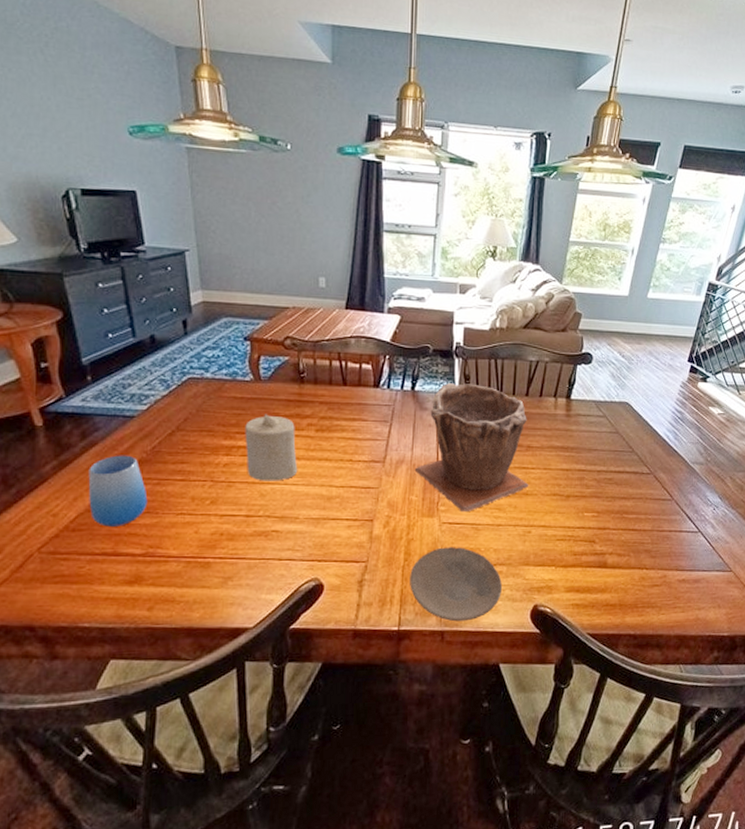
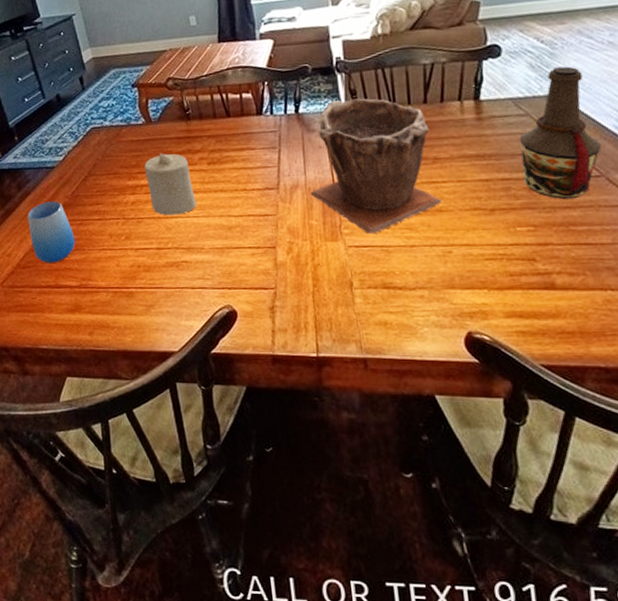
plate: present [410,547,502,622] -> none [321,271,426,349]
bottle: none [595,379,654,490] -> present [519,66,602,199]

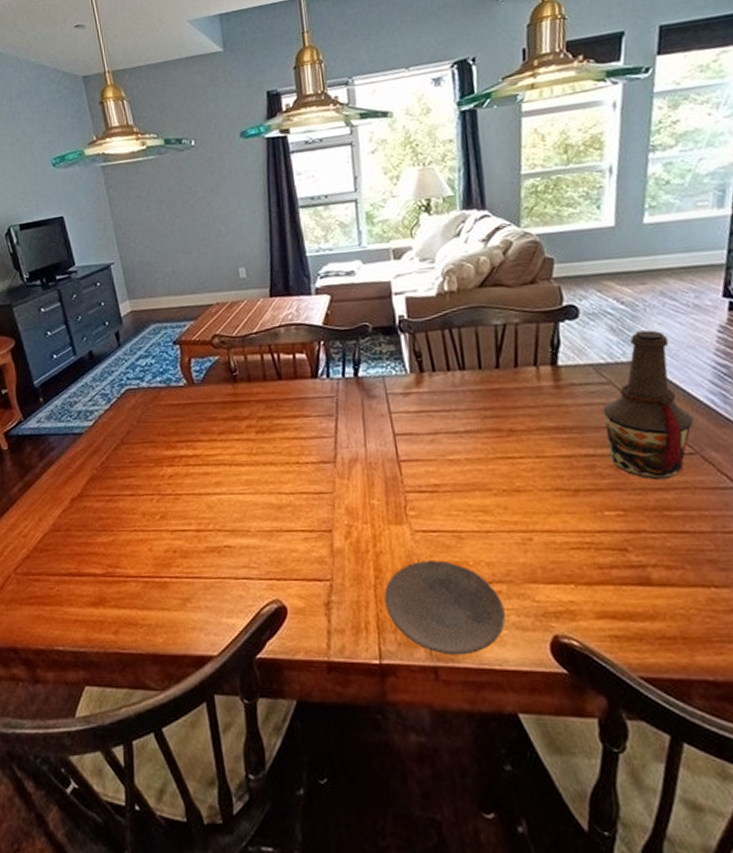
cup: present [27,201,76,263] -> none [49,472,103,546]
candle: present [144,153,197,216] -> none [184,419,243,492]
plant pot: present [311,98,442,234] -> none [372,361,520,516]
plate: none [321,271,426,349] -> present [384,560,506,656]

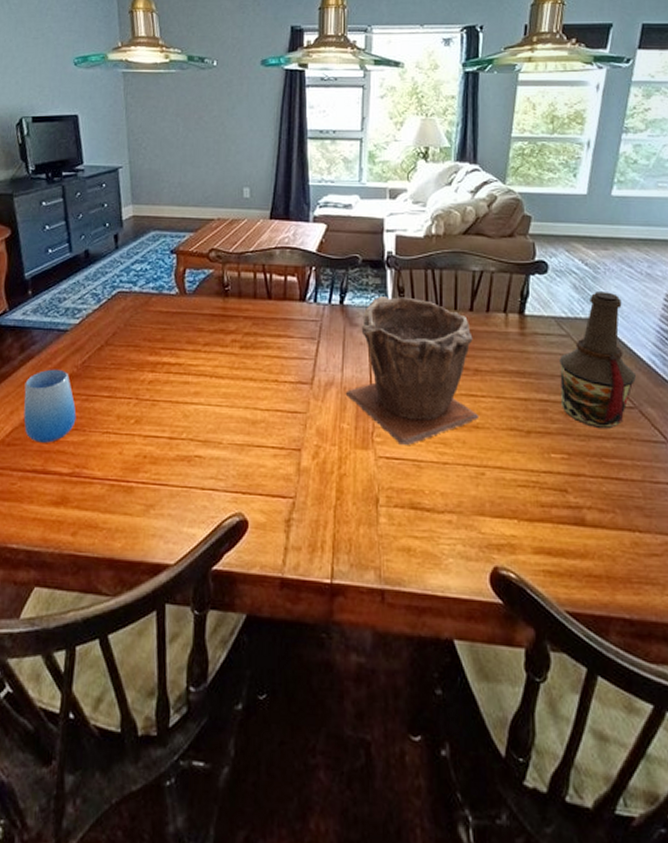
cup: none [49,472,103,546] -> present [23,369,77,443]
plant pot: none [372,361,520,516] -> present [346,296,480,445]
plate: present [384,560,506,656] -> none [343,486,452,580]

